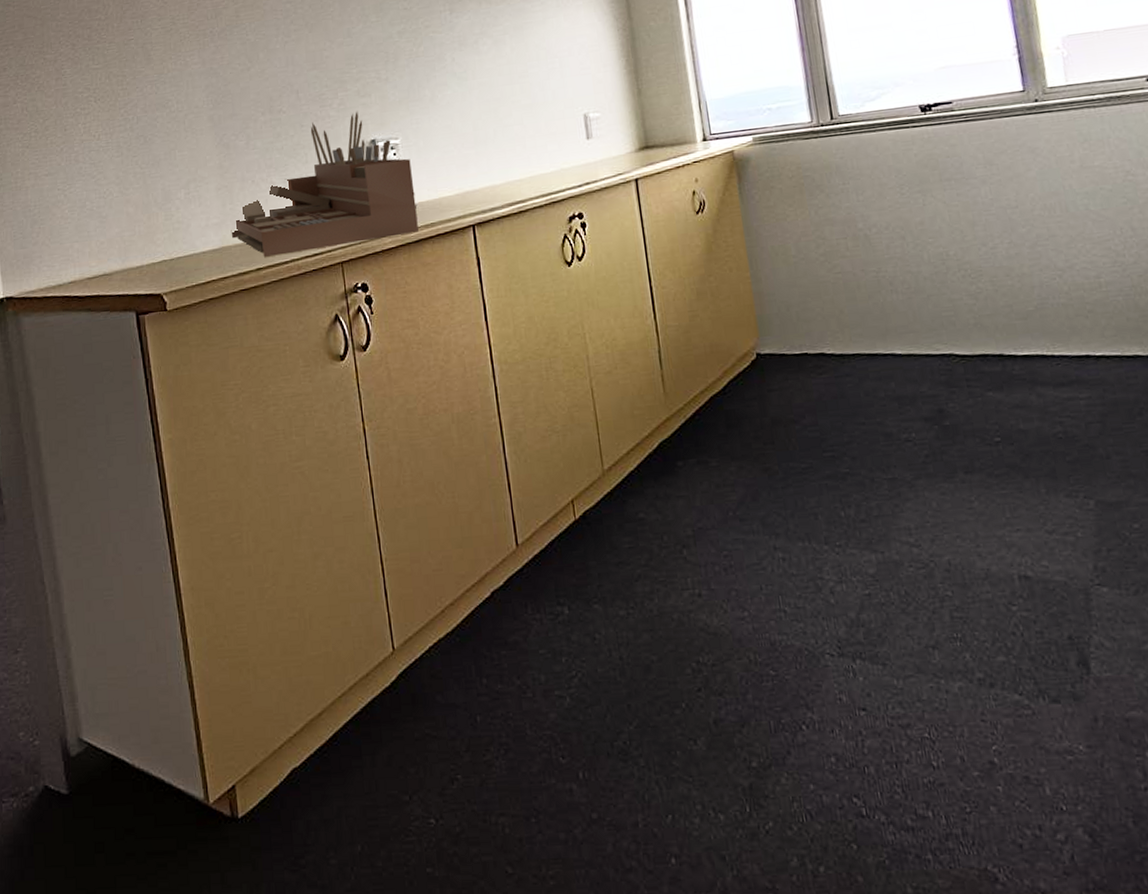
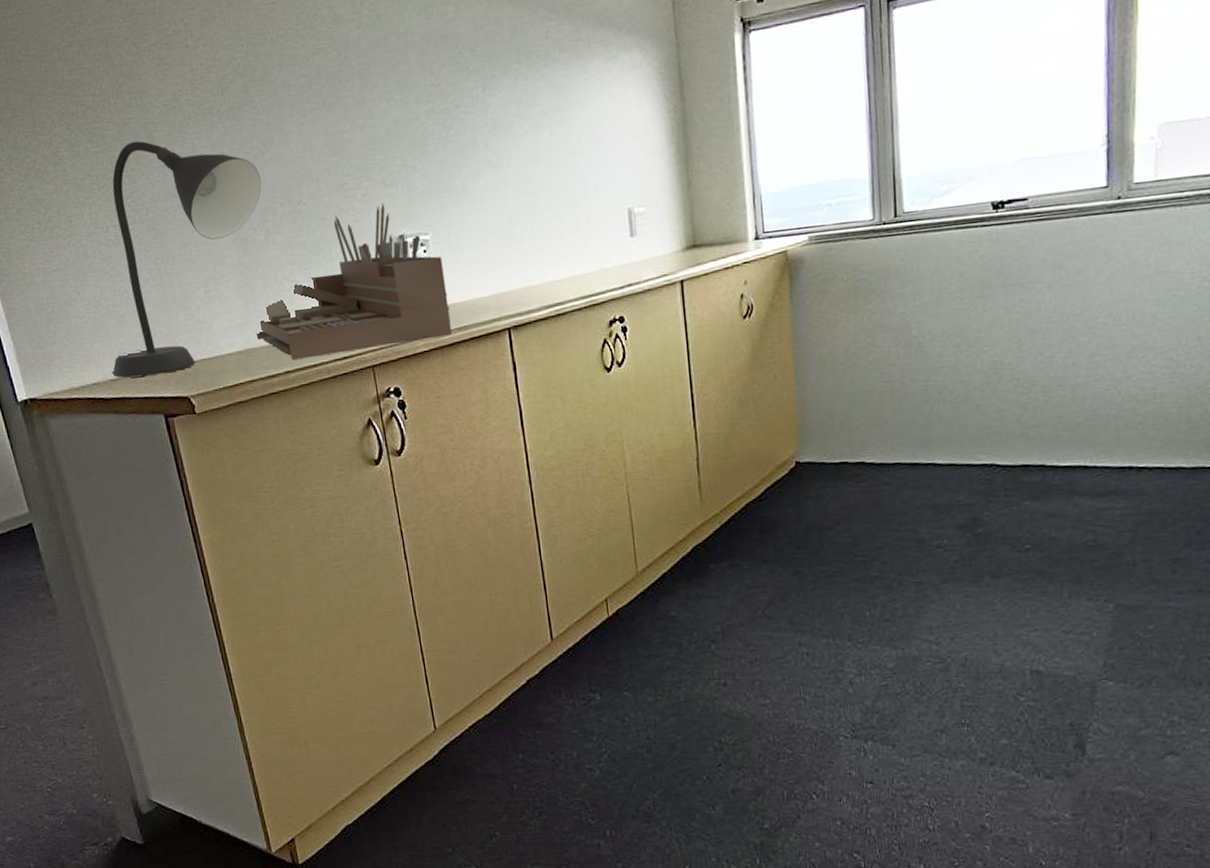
desk lamp: none [89,58,246,276] -> present [112,140,262,378]

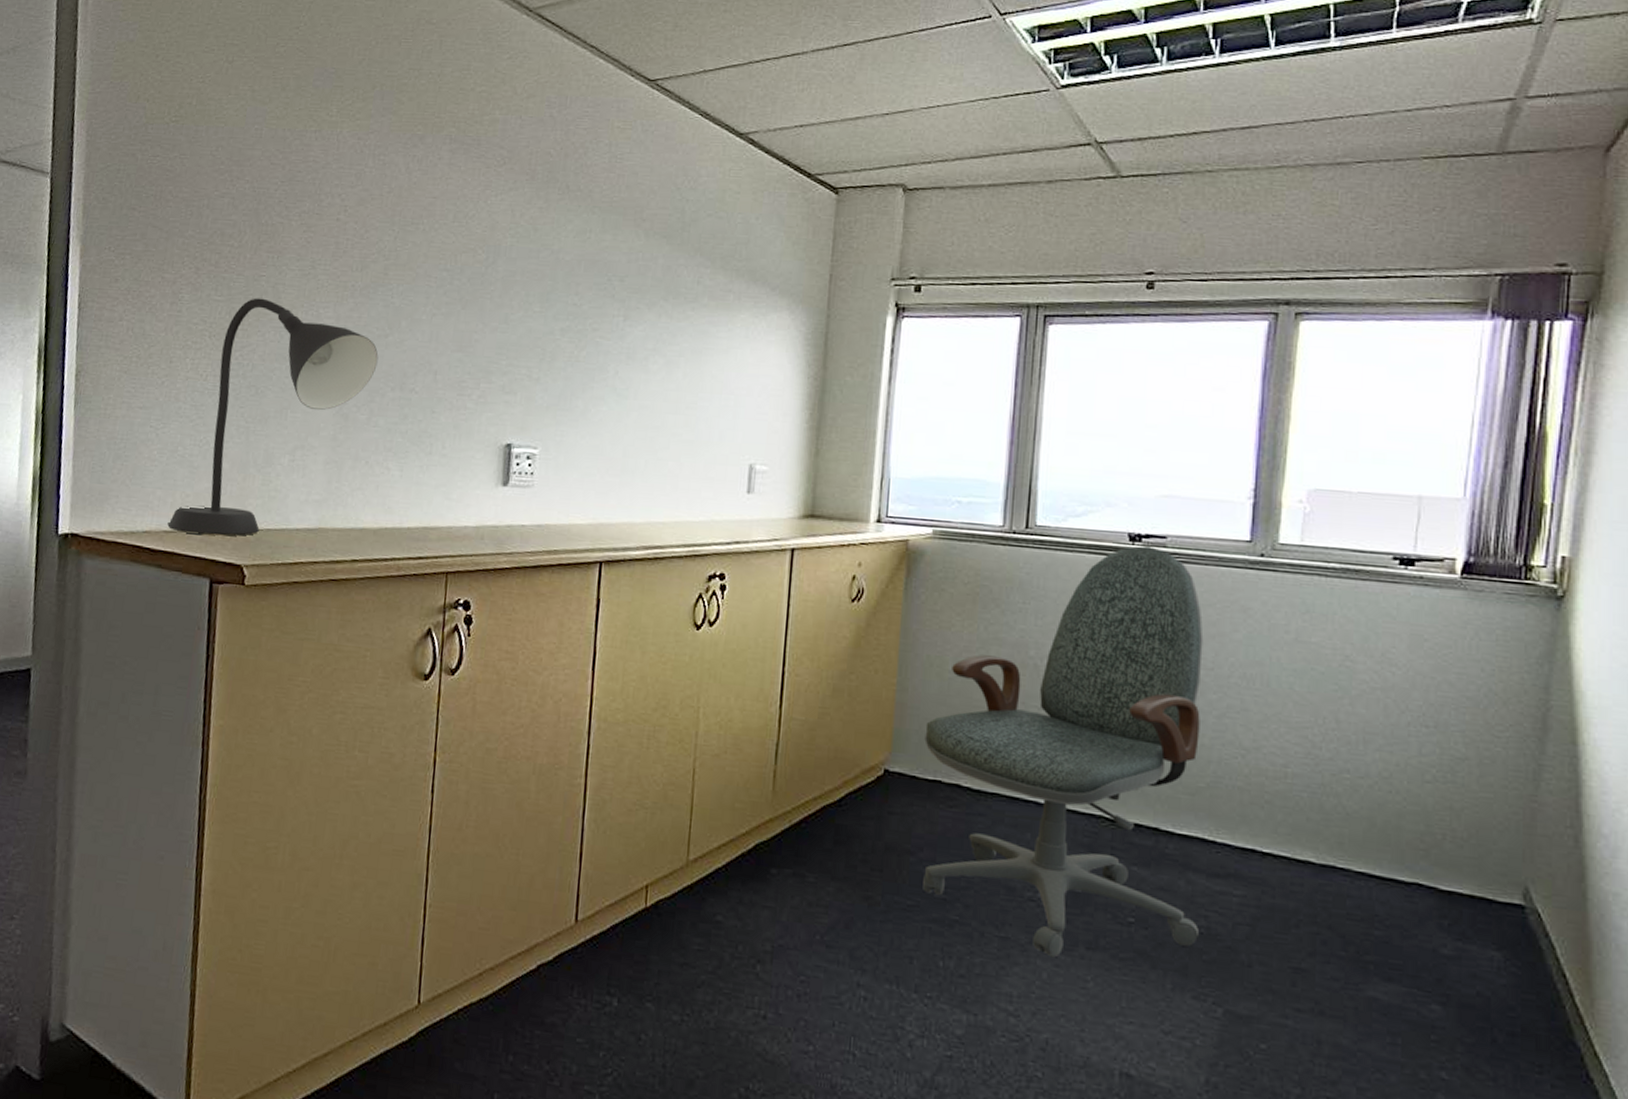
desk organizer: present [255,203,452,360] -> none [331,408,546,557]
office chair: none [826,211,1088,591] -> present [923,546,1204,958]

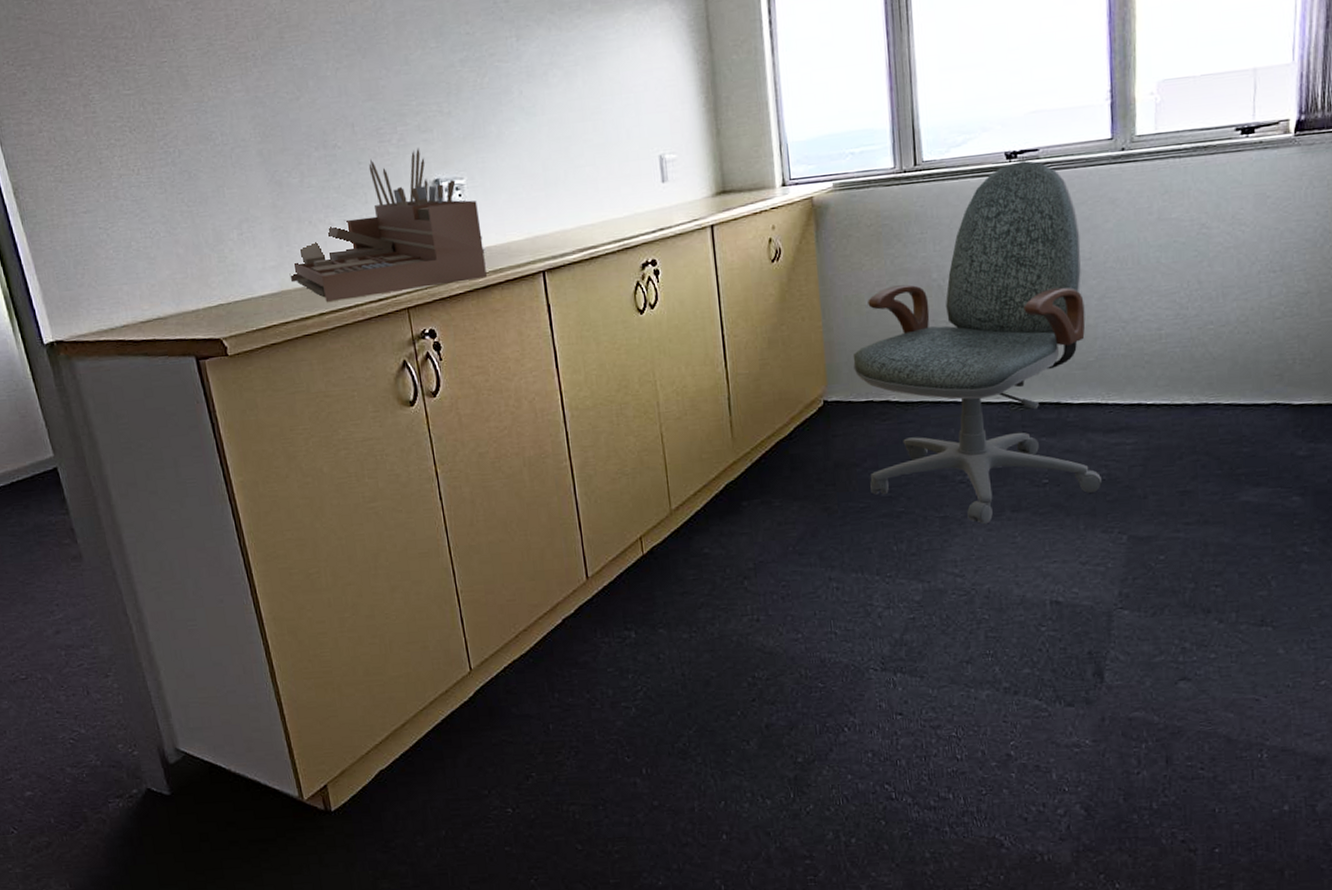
desk lamp: present [167,298,379,536] -> none [142,84,297,320]
desk organizer: none [331,408,546,557] -> present [289,148,487,302]

